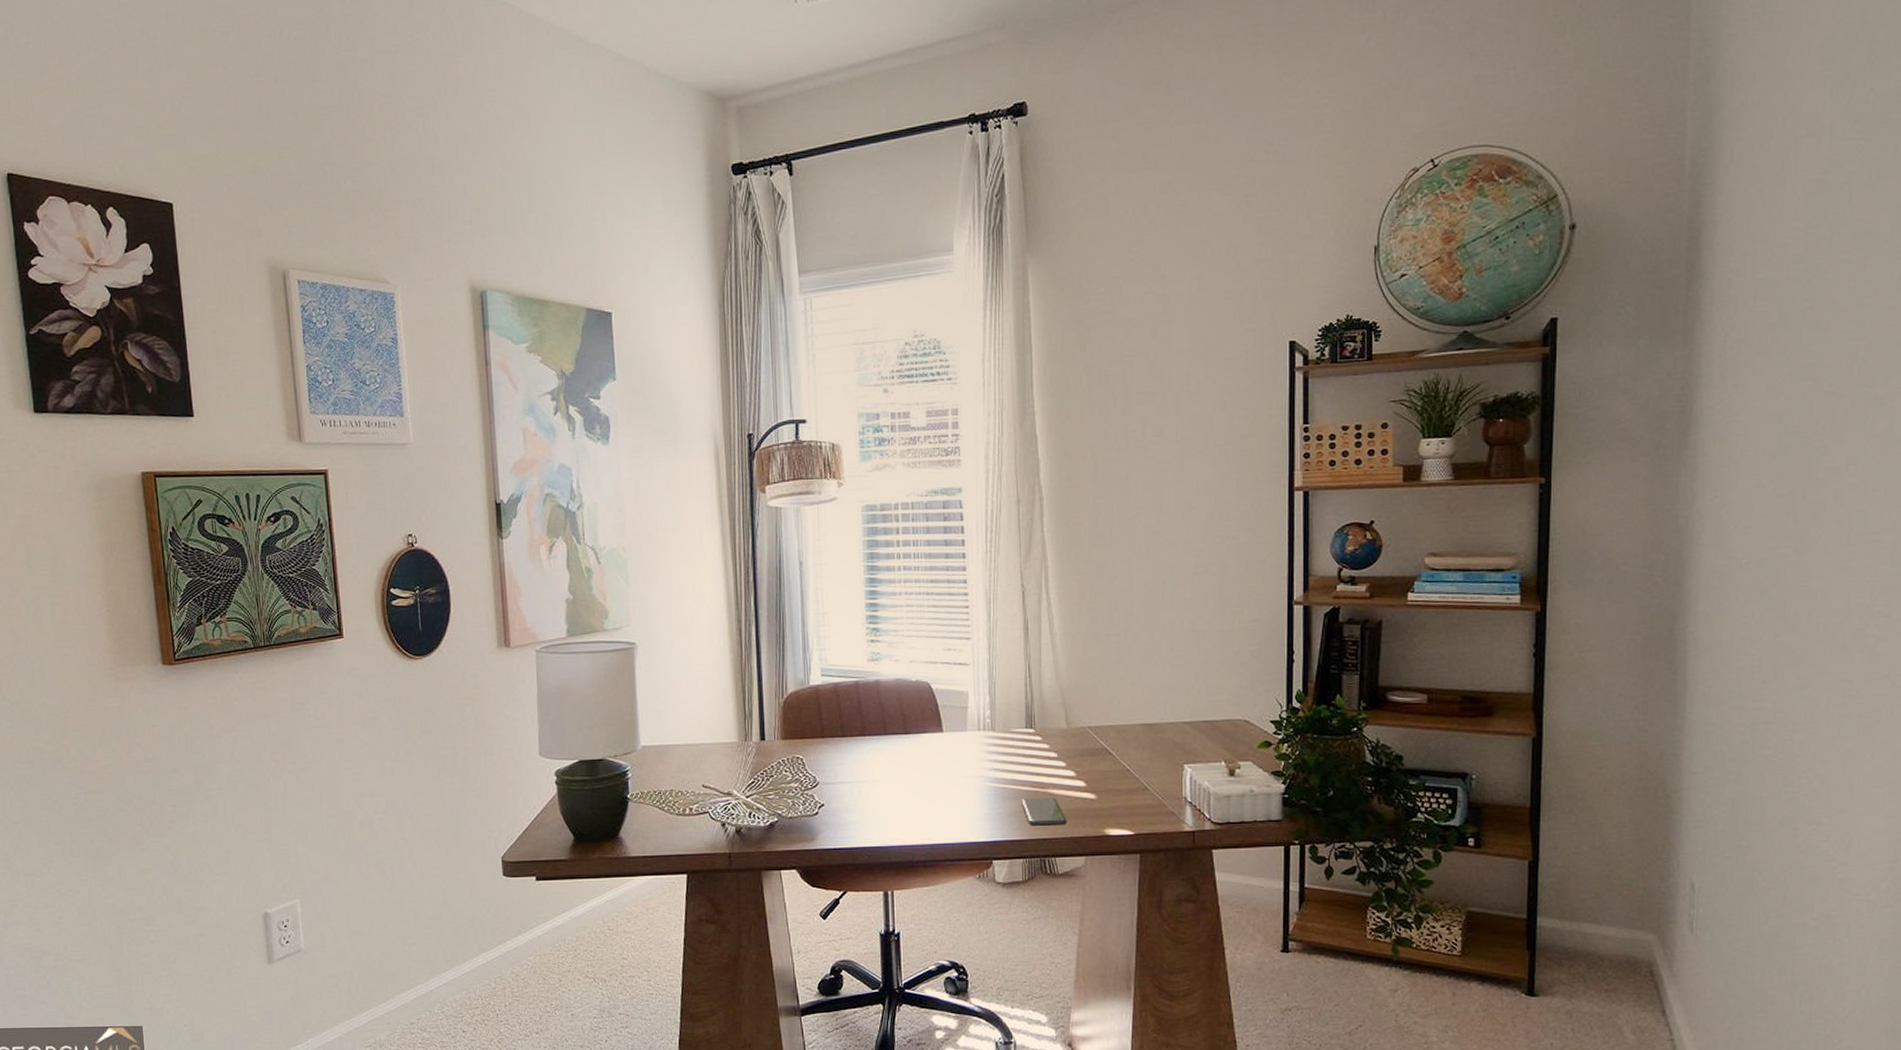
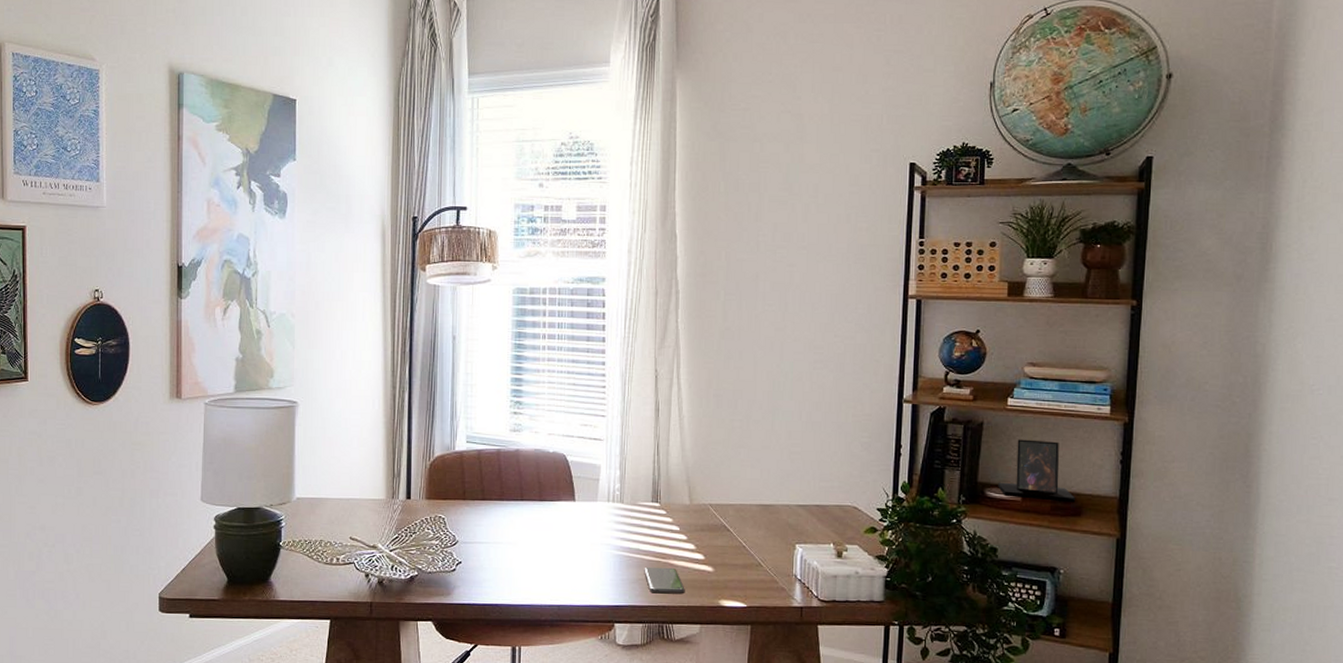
photo frame: none [1401,636,1485,702] -> present [998,439,1075,503]

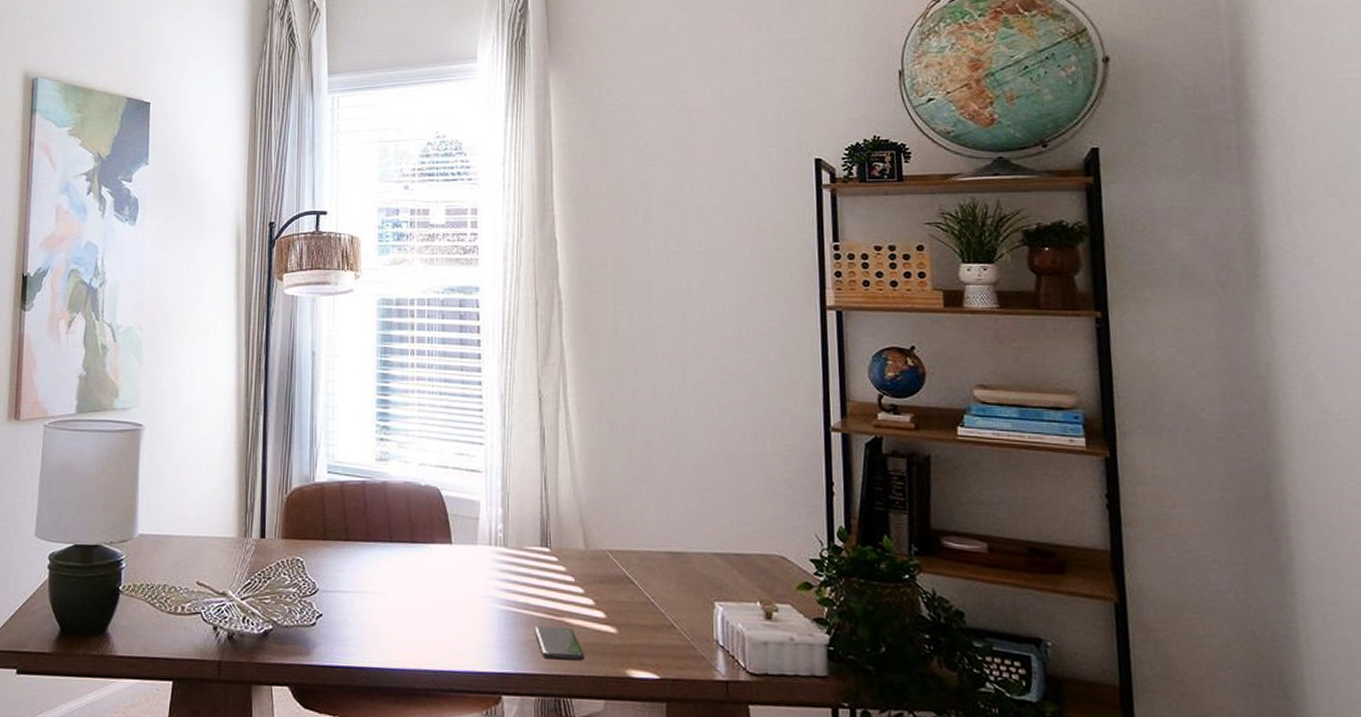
photo frame: present [998,439,1075,503] -> none [956,477,1055,557]

